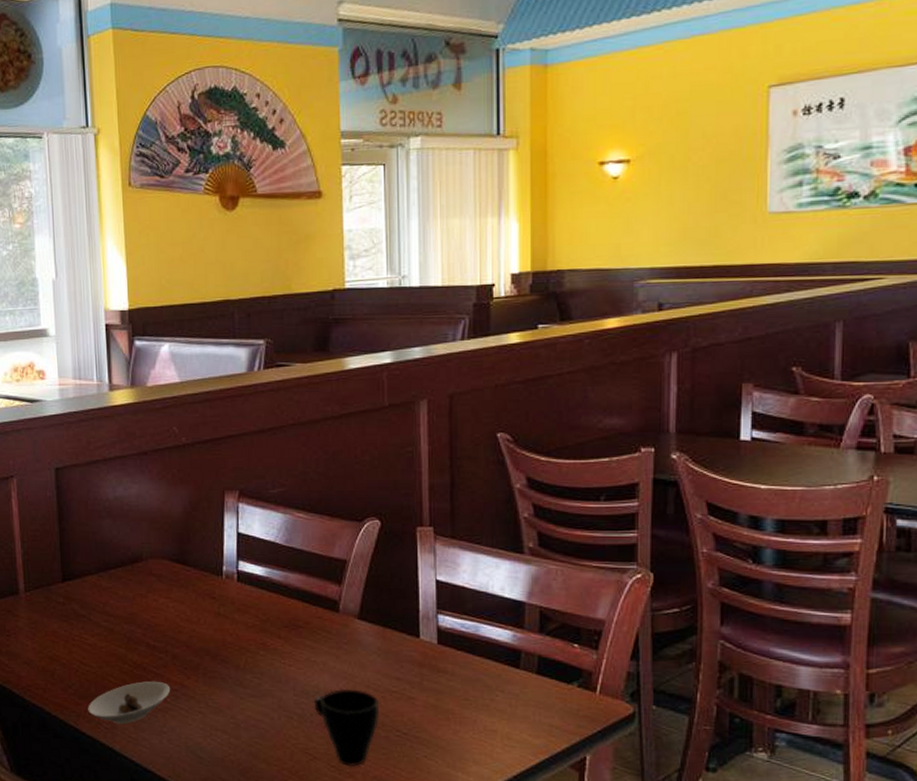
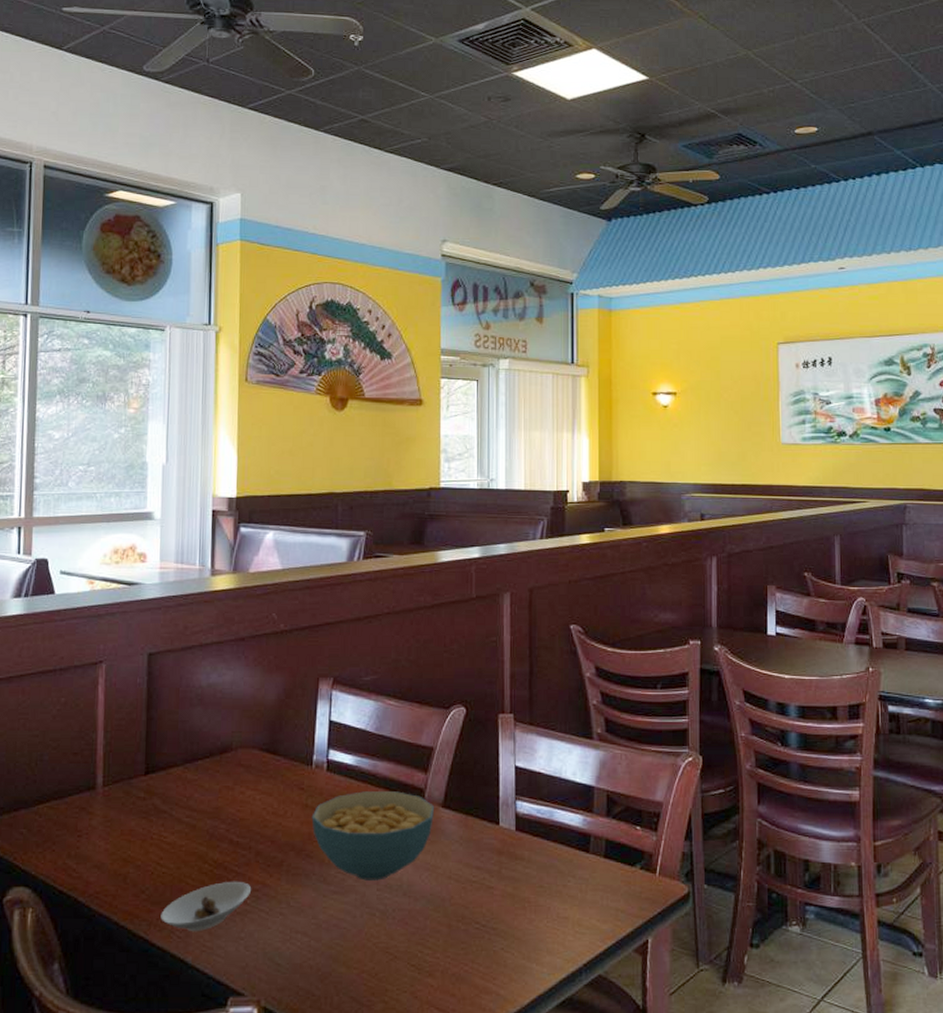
cereal bowl: none [224,602,351,687] -> present [311,791,435,881]
cup: present [314,688,380,766] -> none [396,881,460,964]

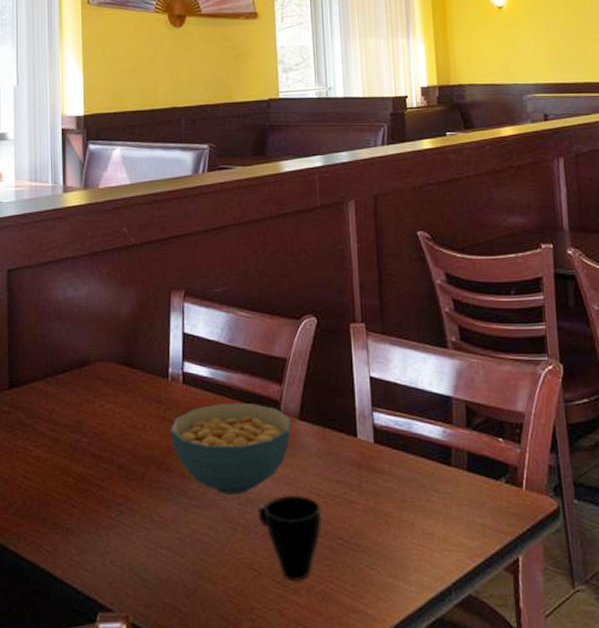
saucer: present [160,881,252,932] -> none [29,494,115,546]
cup: none [396,881,460,964] -> present [258,495,322,581]

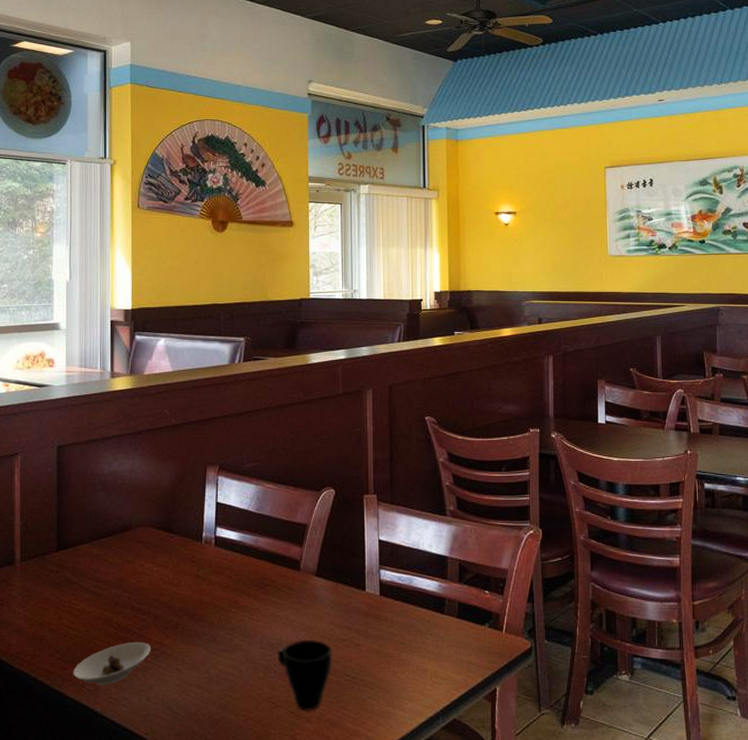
saucer: none [29,494,115,546] -> present [73,641,152,686]
cereal bowl: present [170,403,292,495] -> none [202,563,309,640]

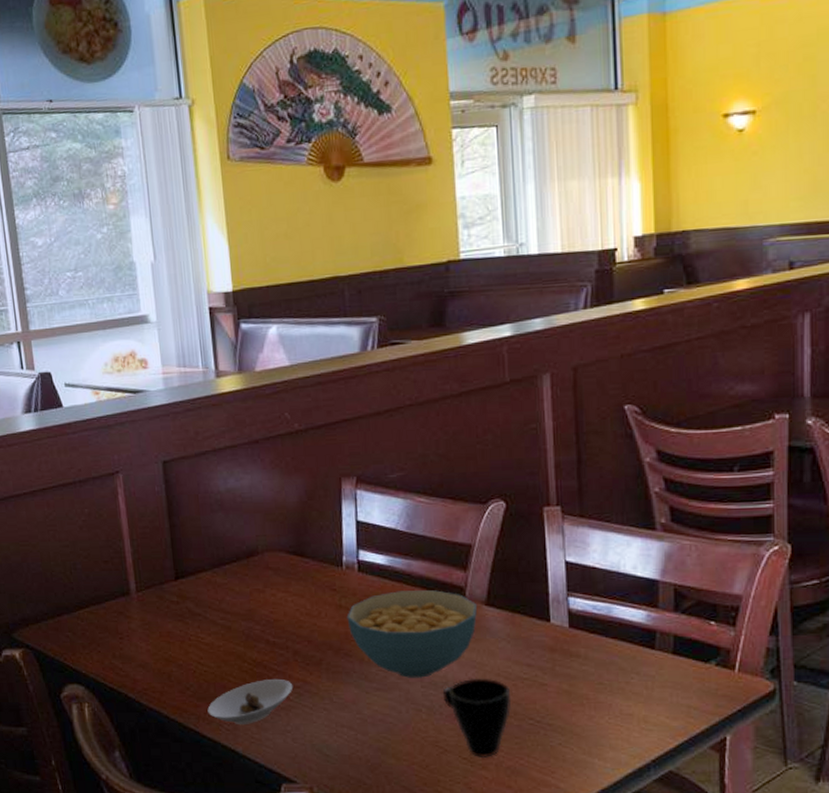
cereal bowl: none [202,563,309,640] -> present [346,590,478,678]

